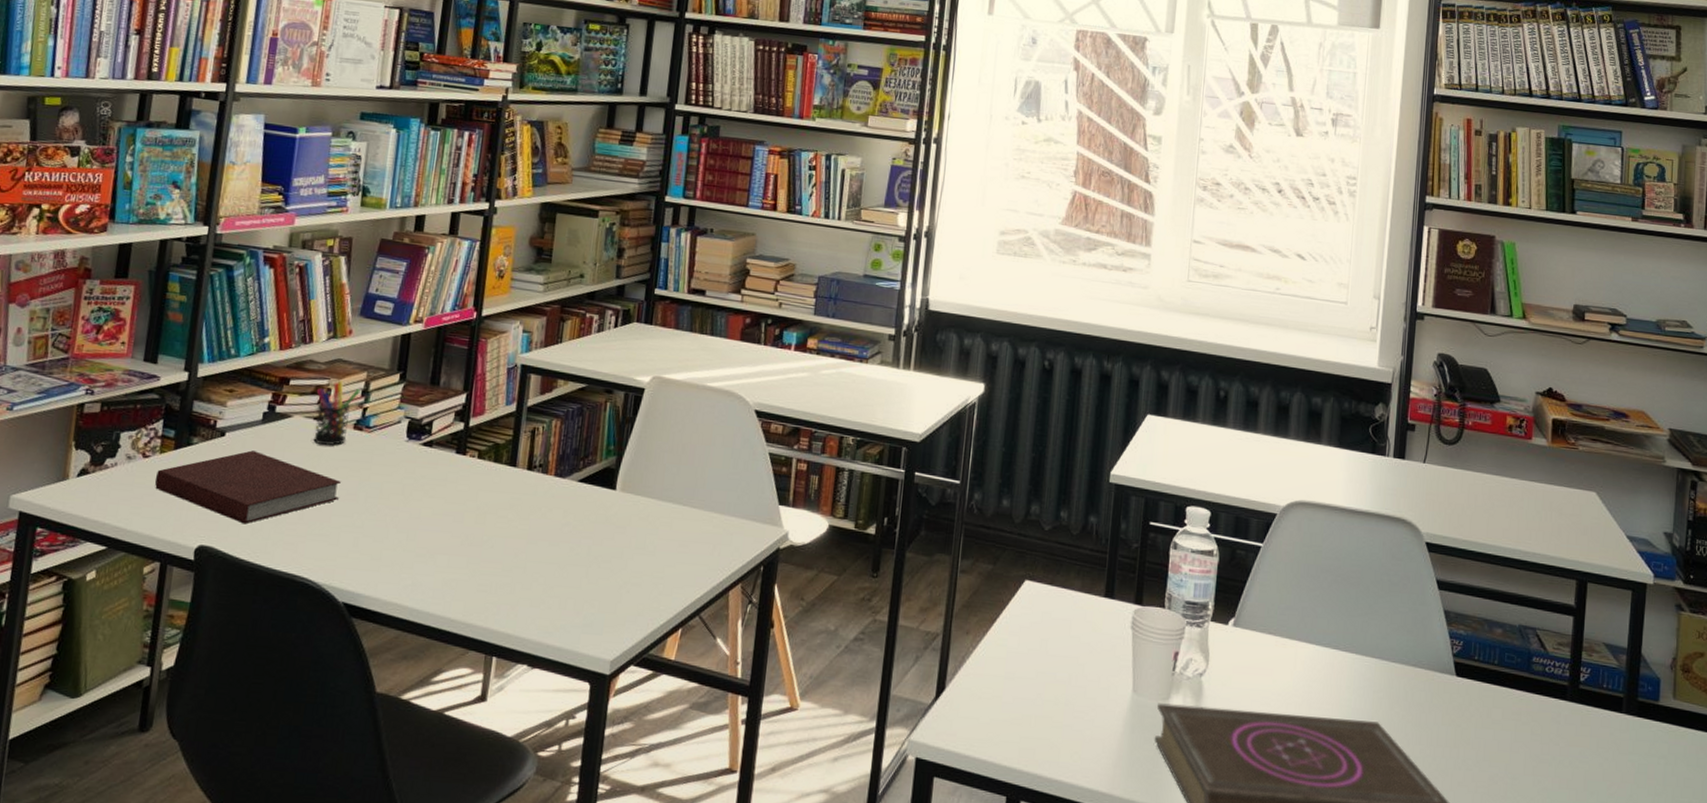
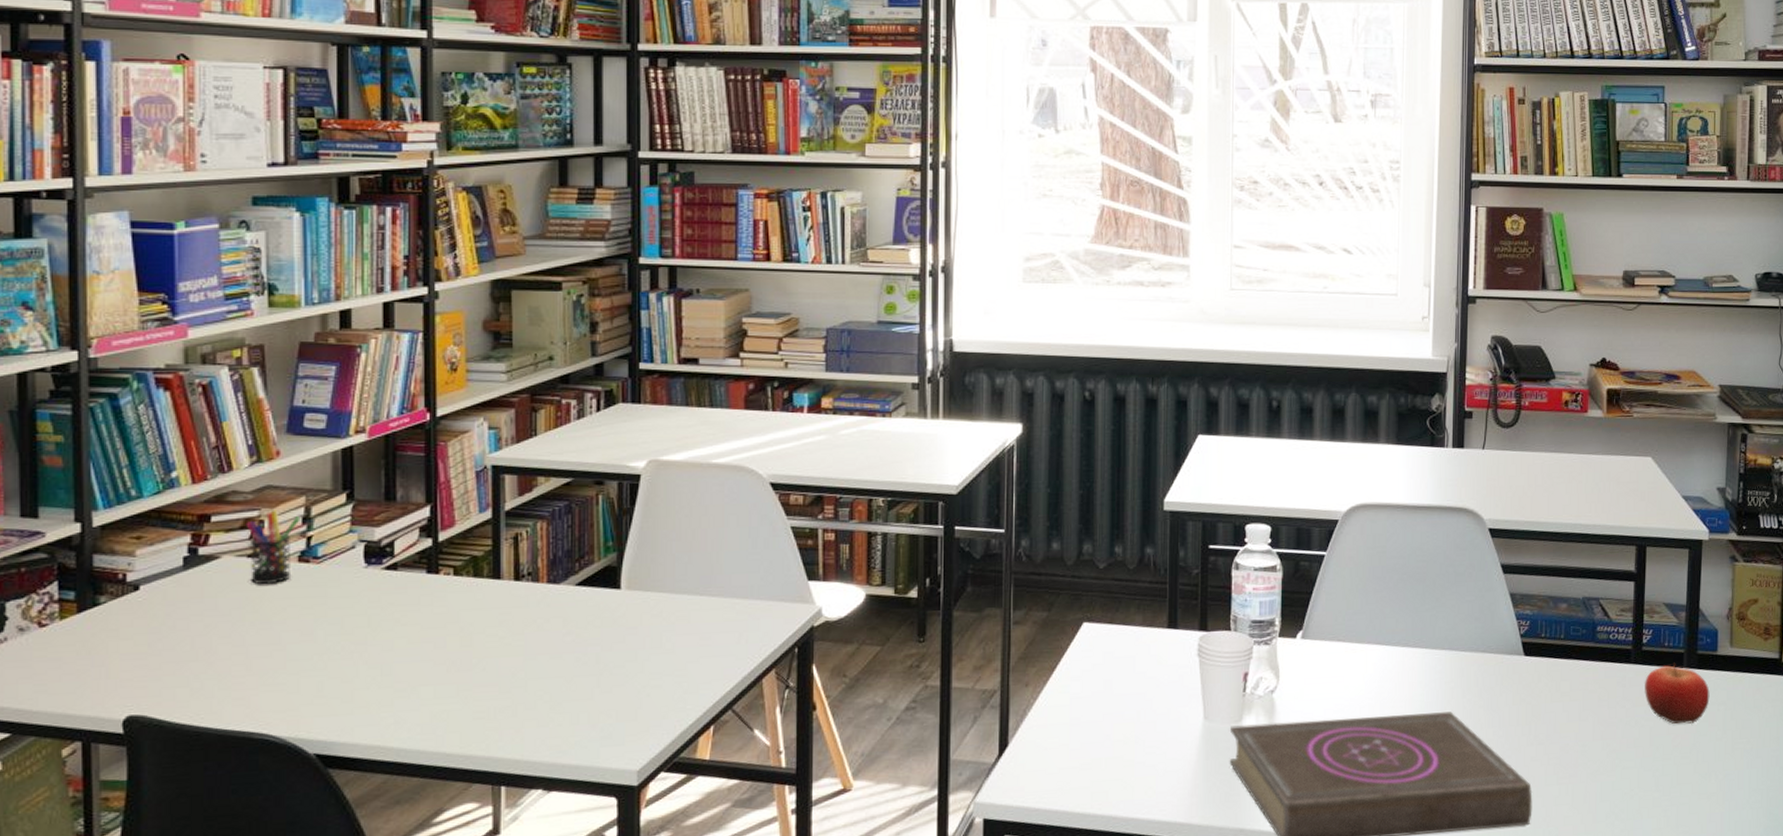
notebook: present [154,450,341,524] -> none [58,601,293,685]
fruit: none [1580,706,1650,773] -> present [1645,662,1710,725]

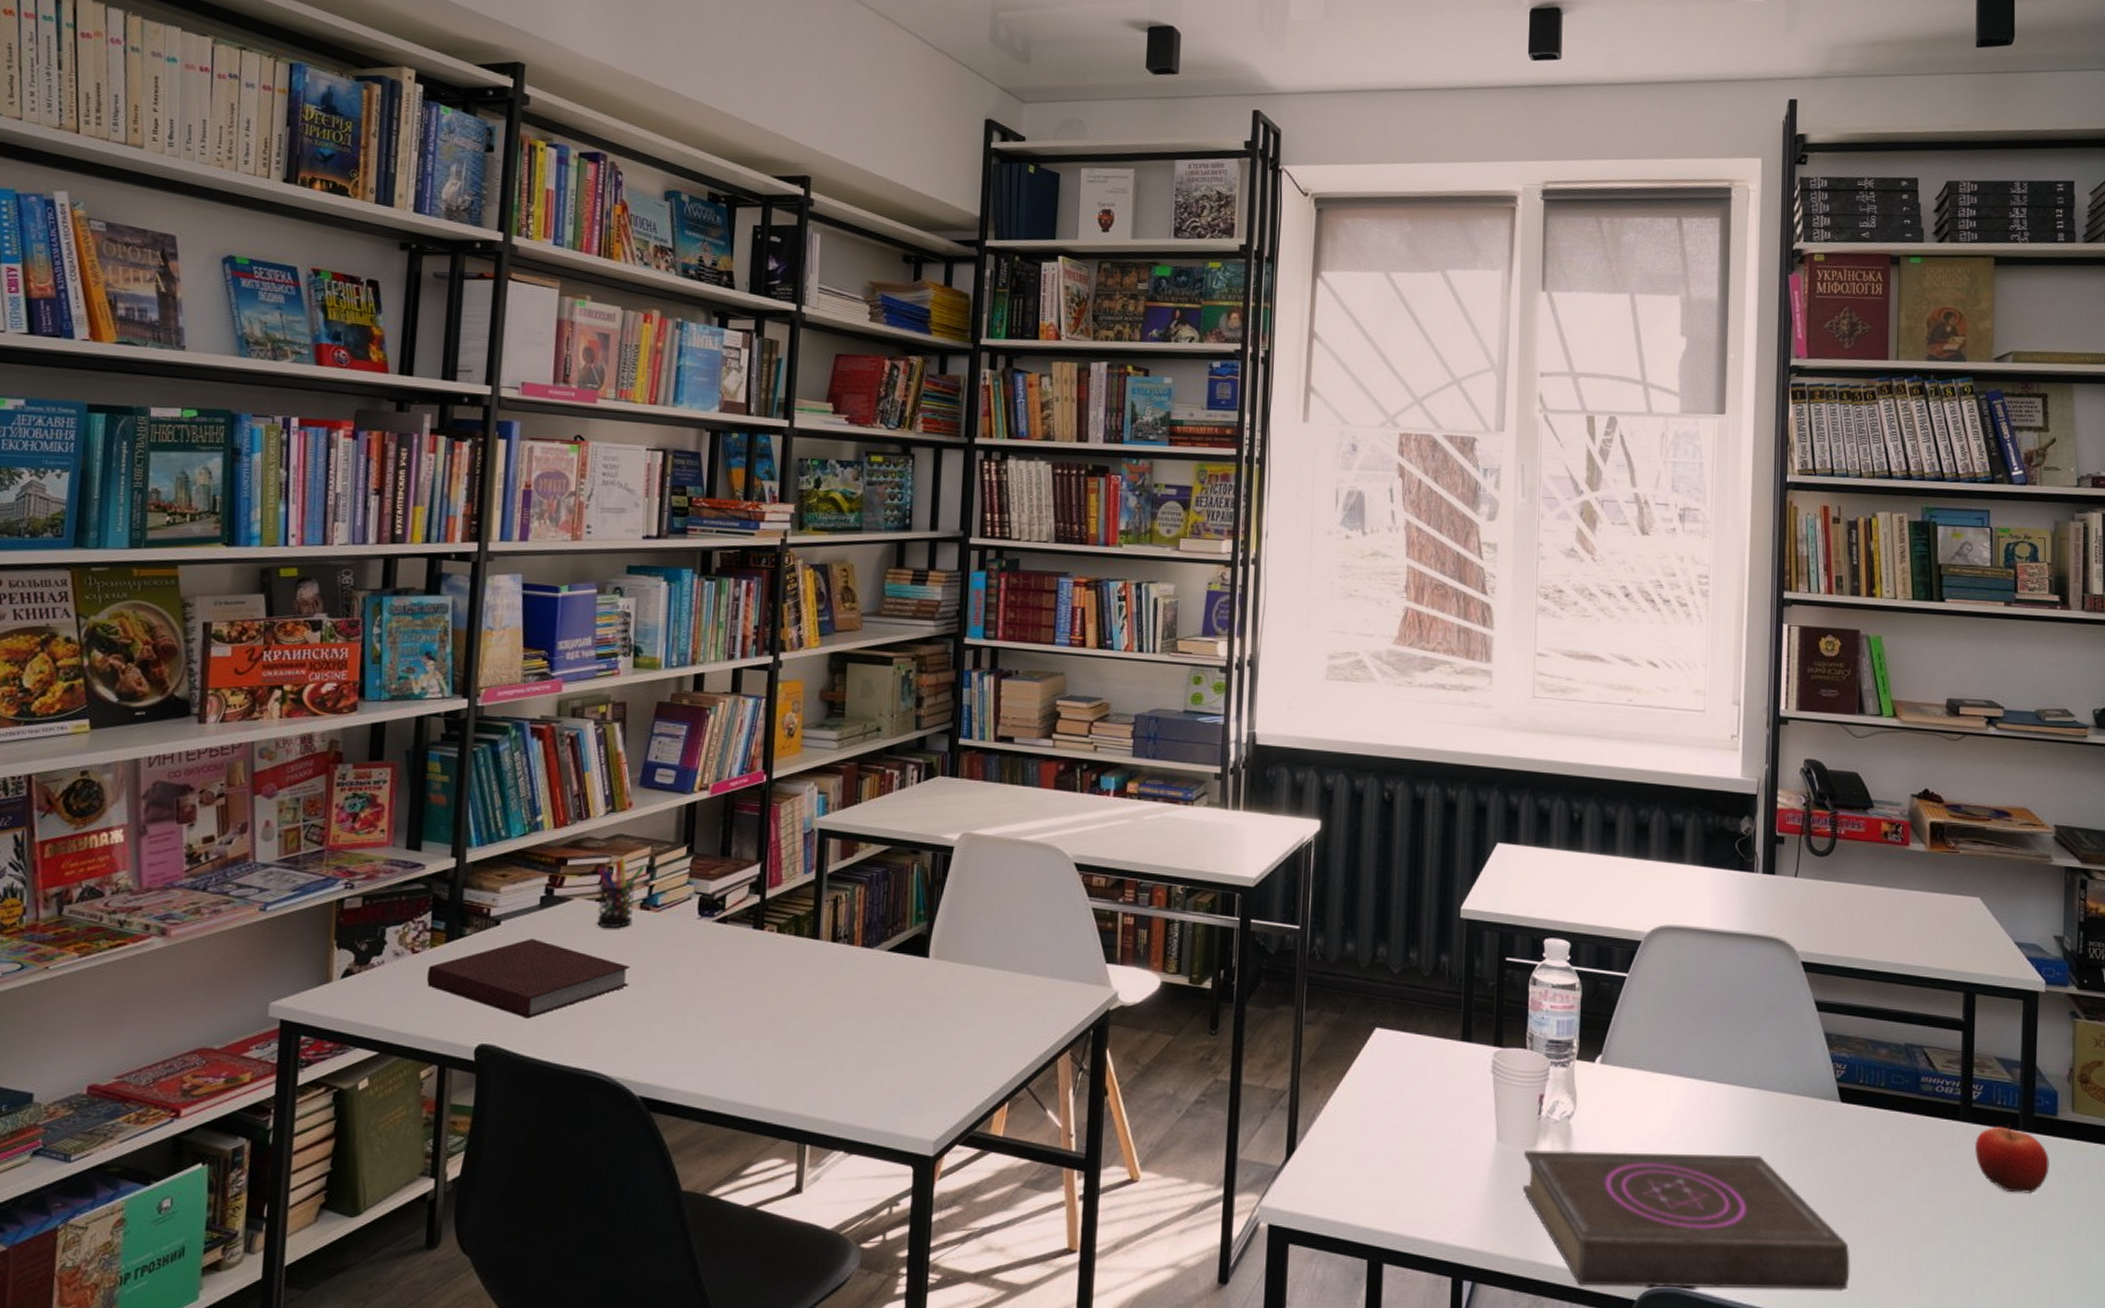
notebook: none [58,601,293,685] -> present [426,938,630,1019]

